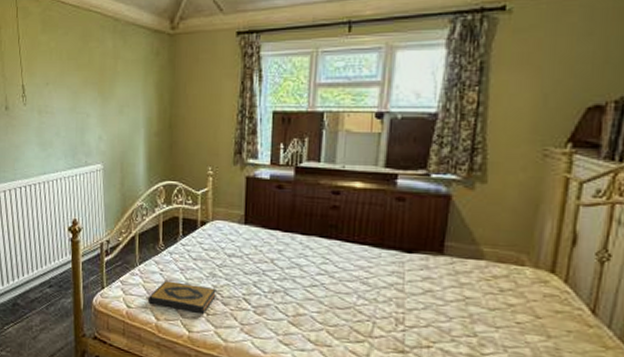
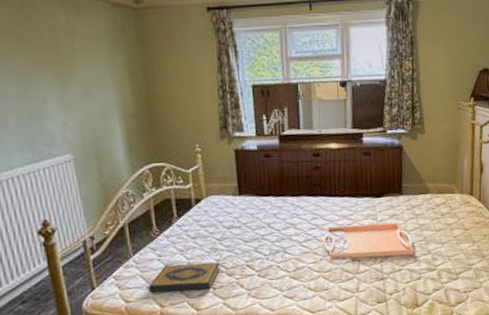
serving tray: none [330,275,453,332] -> present [322,222,415,259]

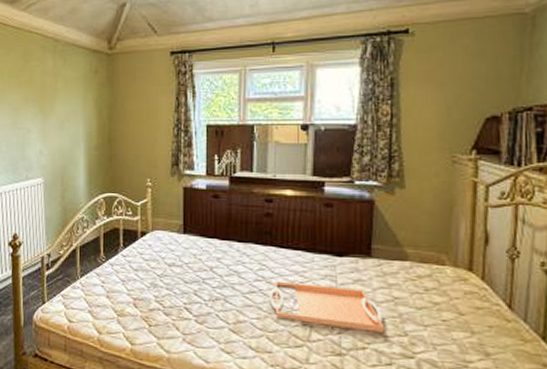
hardback book: present [149,262,220,293] -> none [90,293,158,325]

